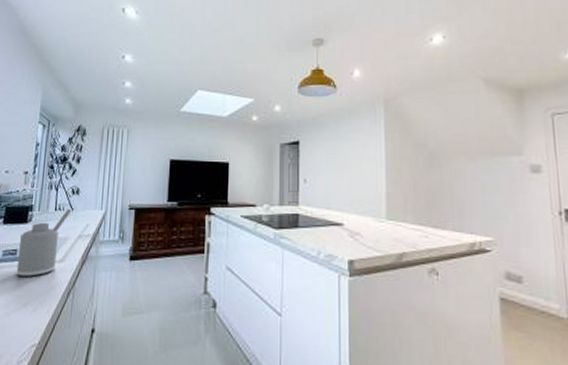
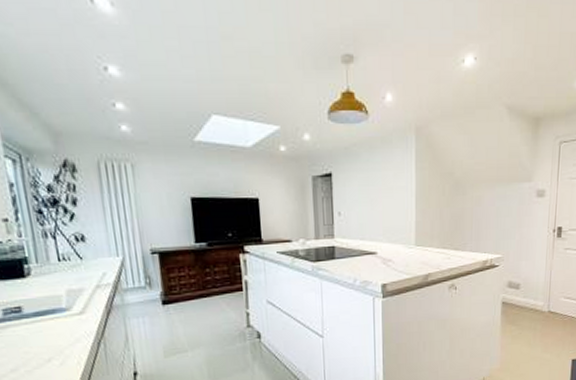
soap dispenser: present [16,208,72,277] -> none [21,258,81,333]

